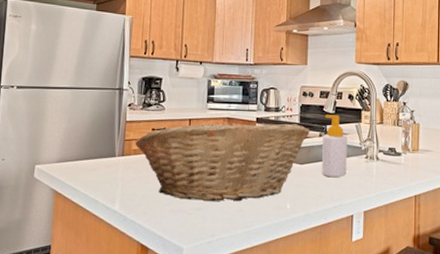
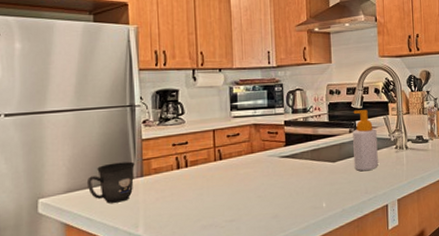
mug: none [76,140,118,177] -> present [86,161,135,203]
fruit basket: present [135,123,310,202] -> none [155,123,340,213]

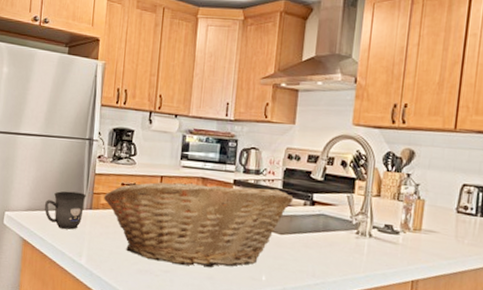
fruit basket: none [155,123,340,213] -> present [104,182,294,267]
soap bottle: present [353,109,378,172] -> none [304,181,337,253]

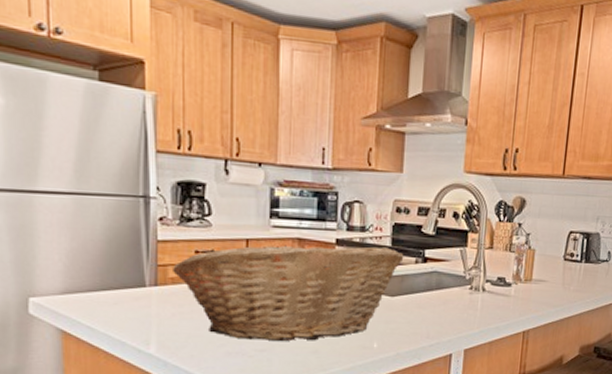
mug: present [44,191,86,230] -> none [88,264,148,313]

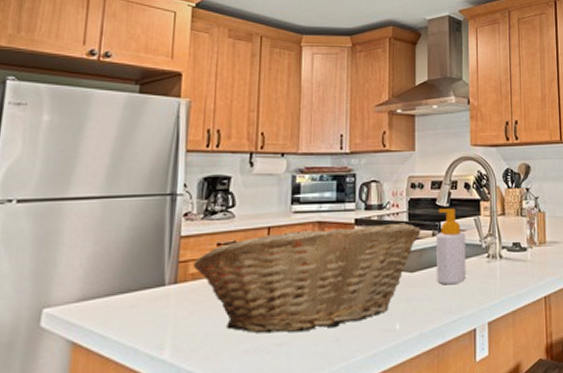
soap bottle: none [417,236,450,312] -> present [436,208,466,285]

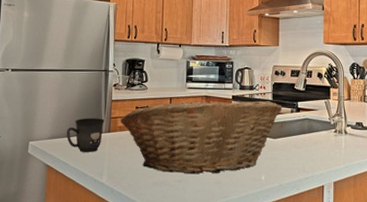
mug: none [106,264,168,317] -> present [66,118,104,152]
soap bottle: present [436,208,466,285] -> none [294,92,317,151]

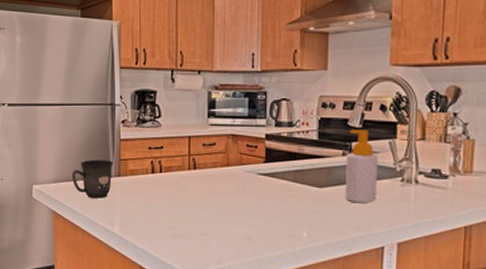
fruit basket: present [121,101,282,174] -> none [132,140,331,227]
soap bottle: none [294,92,317,151] -> present [345,129,378,204]

